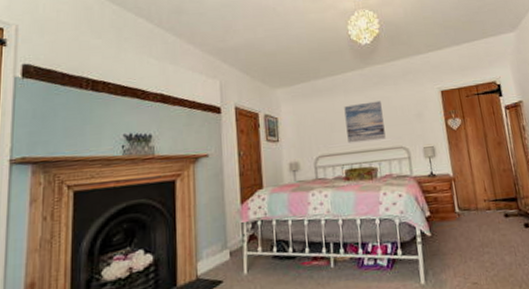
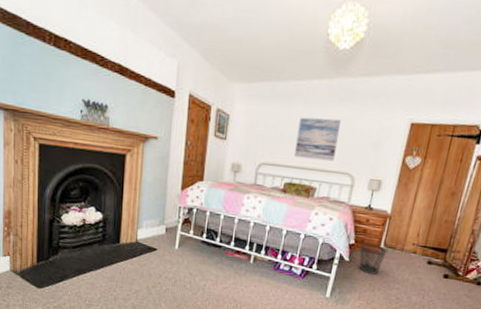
wastebasket: none [436,211,464,244] -> present [359,243,387,275]

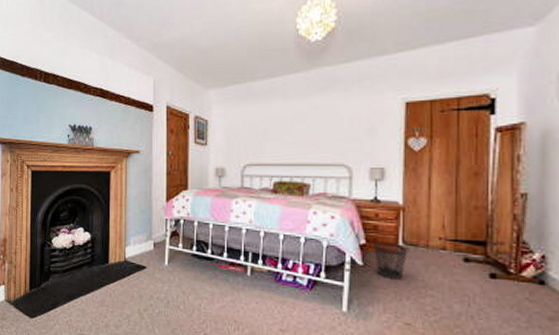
wall art: present [294,117,341,162] -> none [280,109,325,154]

